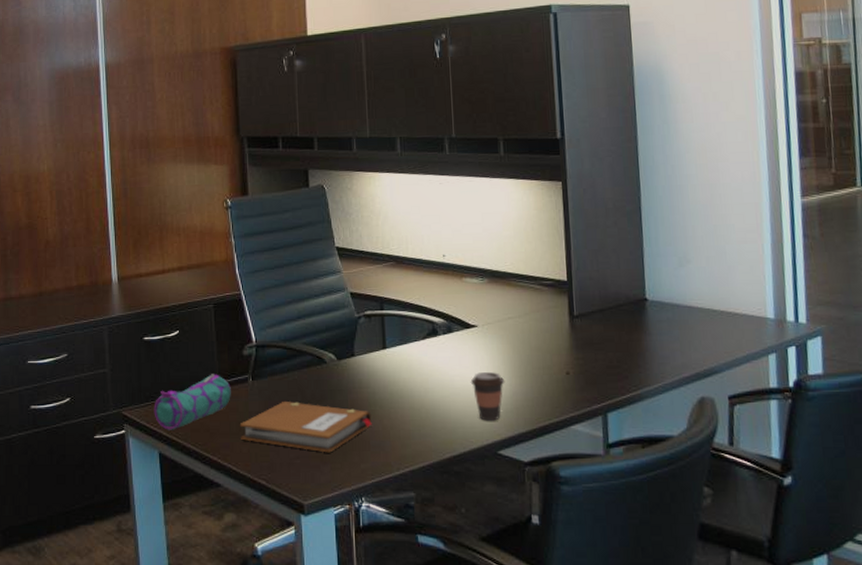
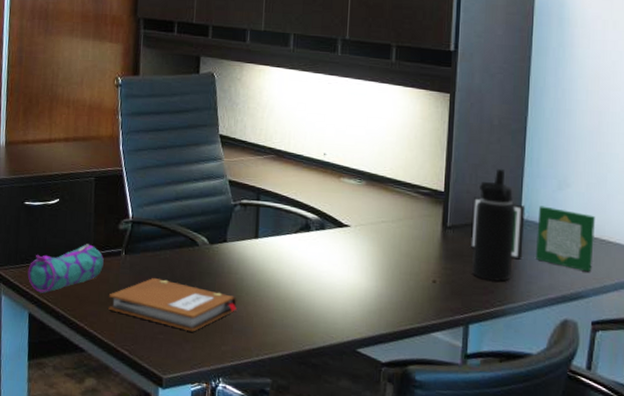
coffee cup: present [470,372,505,421] -> none [337,271,372,320]
picture frame: none [597,282,722,347] -> present [470,197,595,272]
water bottle: none [601,251,643,367] -> present [471,168,515,282]

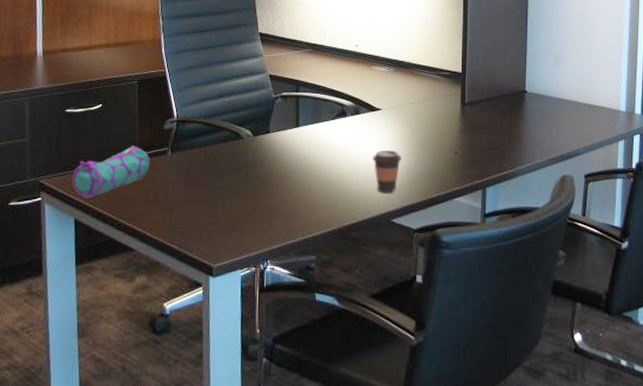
notebook: present [108,278,237,332] -> none [156,173,281,220]
coffee cup: none [337,271,372,320] -> present [372,150,402,193]
picture frame: present [470,197,595,272] -> none [485,75,584,133]
water bottle: present [471,168,515,282] -> none [486,49,521,149]

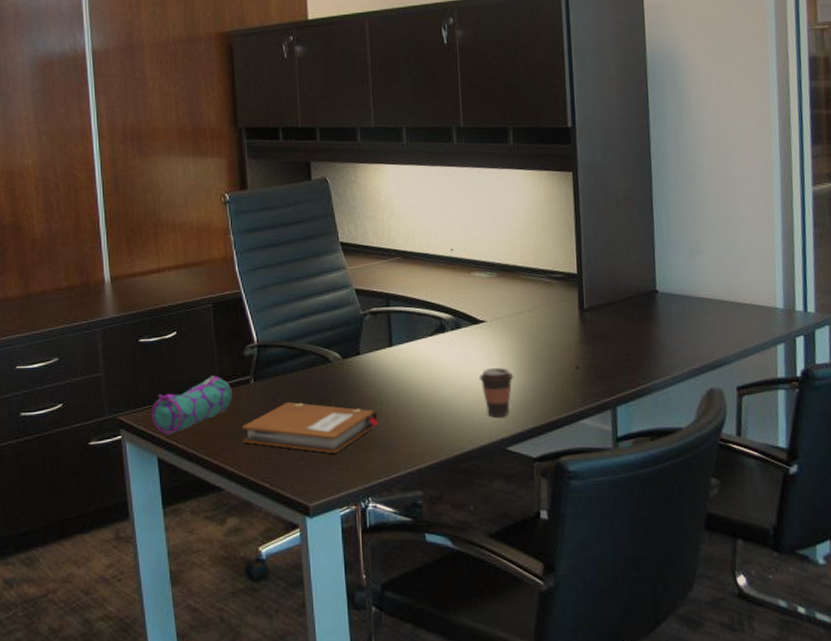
notebook: none [156,173,281,220] -> present [241,402,378,454]

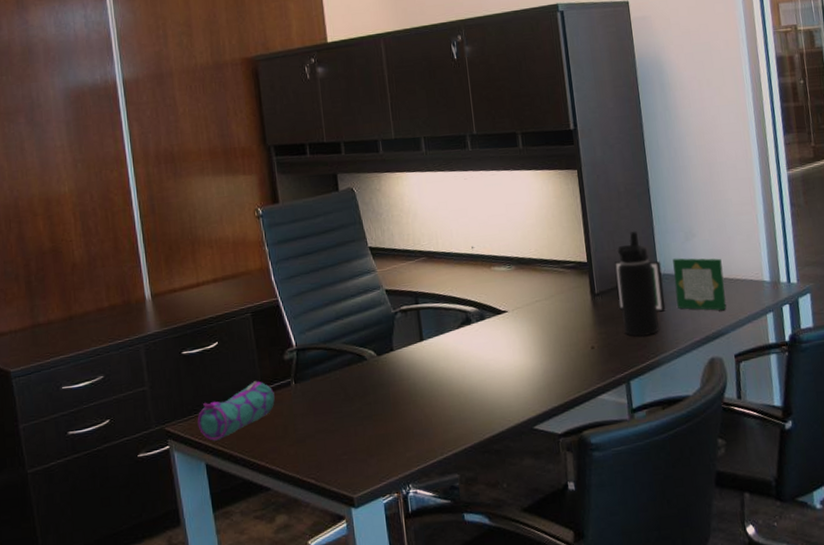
notebook: present [241,402,378,454] -> none [285,400,414,446]
coffee cup: present [478,368,514,417] -> none [504,353,537,400]
picture frame: none [607,275,731,338] -> present [614,258,727,312]
water bottle: none [611,242,653,360] -> present [618,230,659,337]

